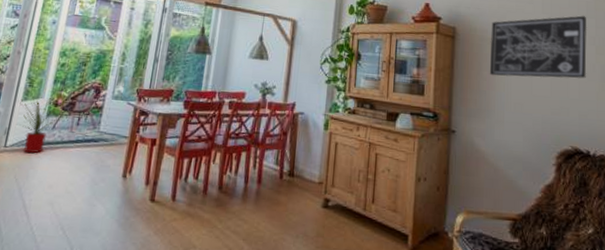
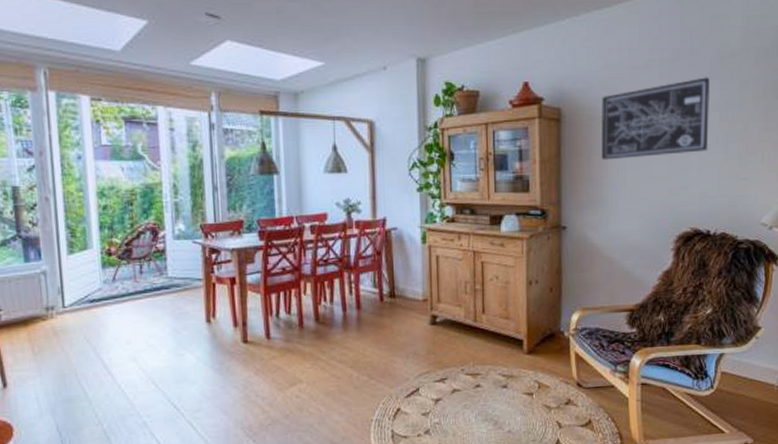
house plant: present [19,95,65,154] -> none [65,244,122,311]

